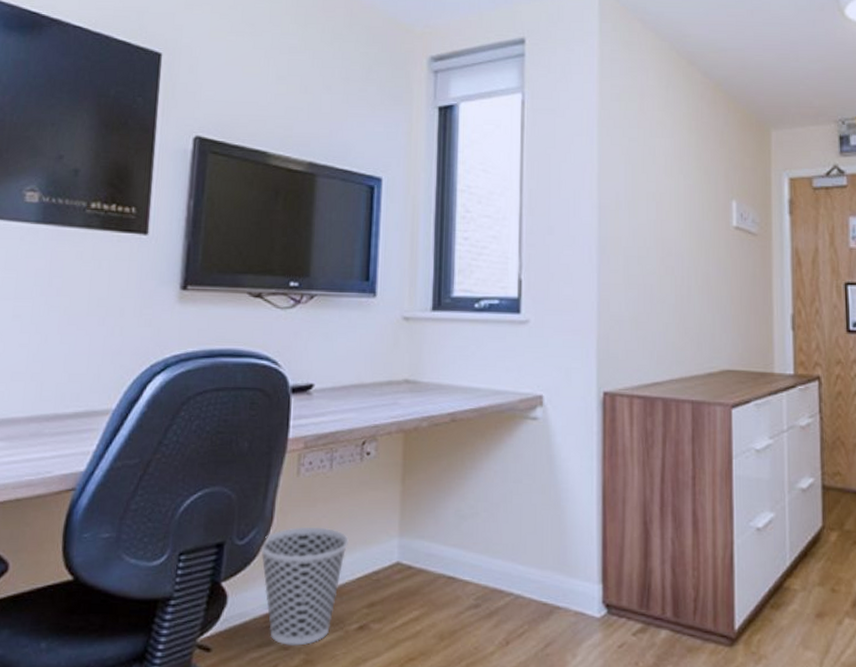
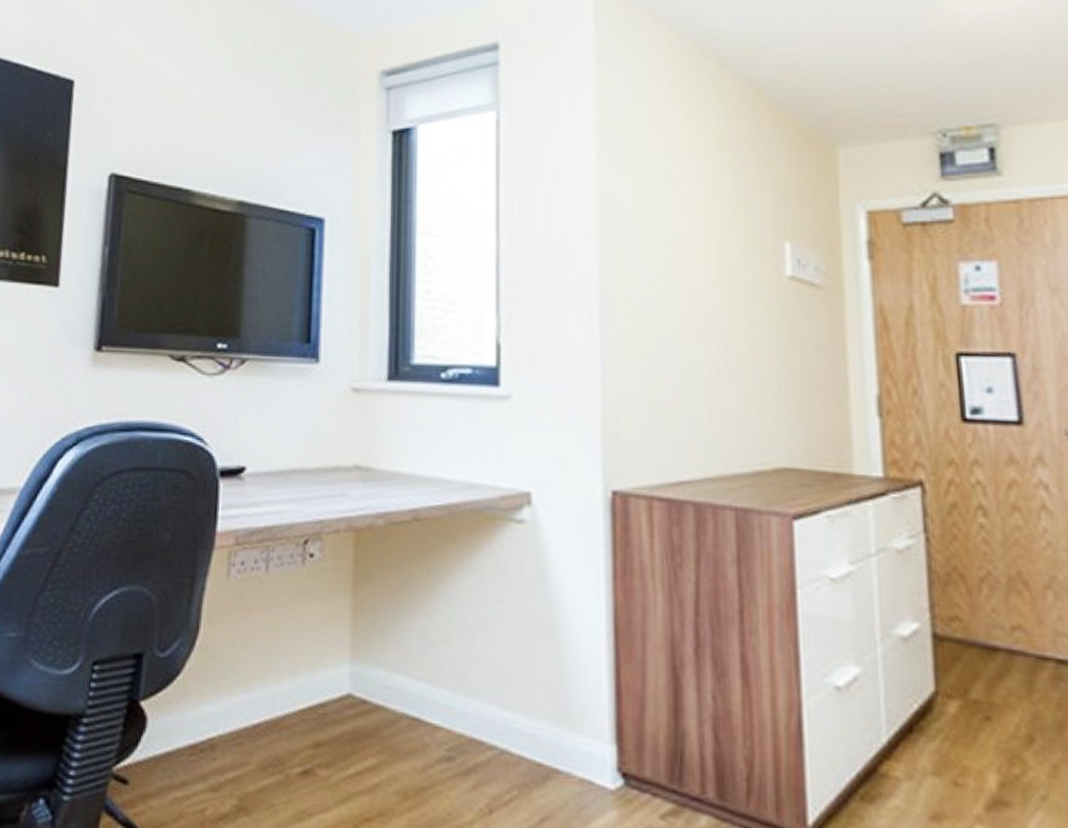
wastebasket: present [260,526,349,646] -> none [184,640,289,788]

